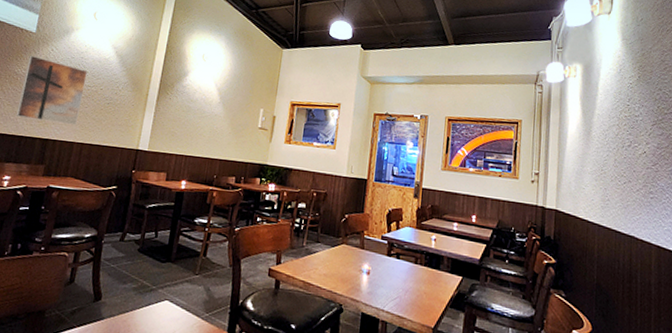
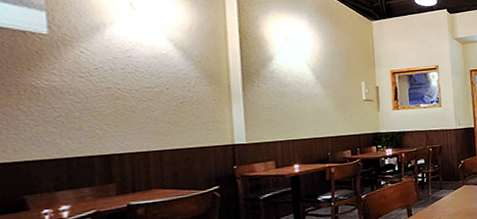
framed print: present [15,55,88,126] -> none [48,61,146,137]

